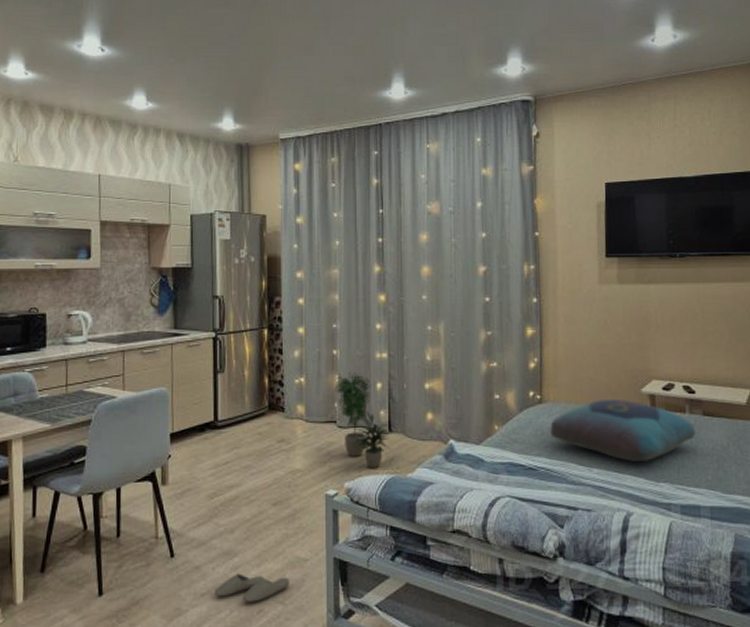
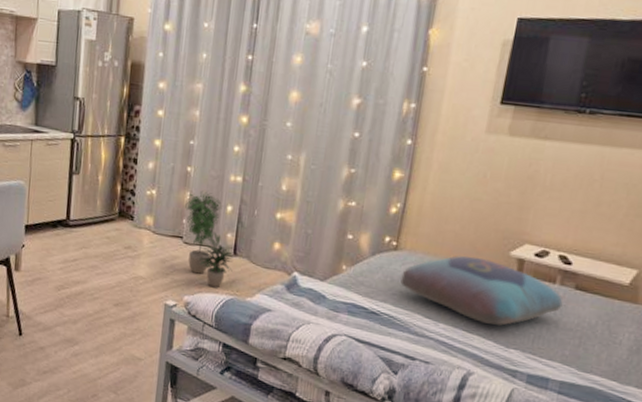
slippers: present [214,573,289,602] -> none [55,359,123,387]

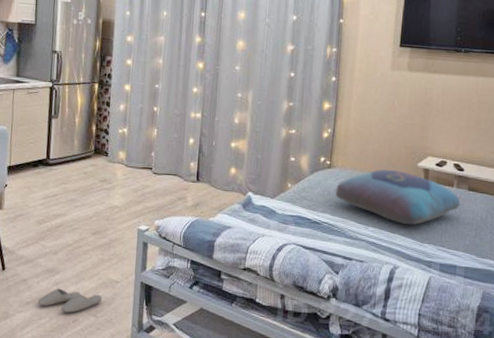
slippers: none [55,359,123,387] -> present [37,288,102,313]
potted plant: present [185,190,234,288] -> none [153,127,197,211]

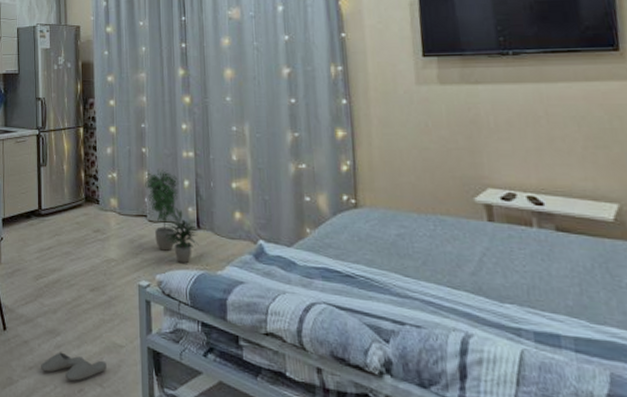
potted plant: none [153,127,197,211] -> present [145,169,199,264]
cushion: present [335,169,461,225] -> none [368,206,548,278]

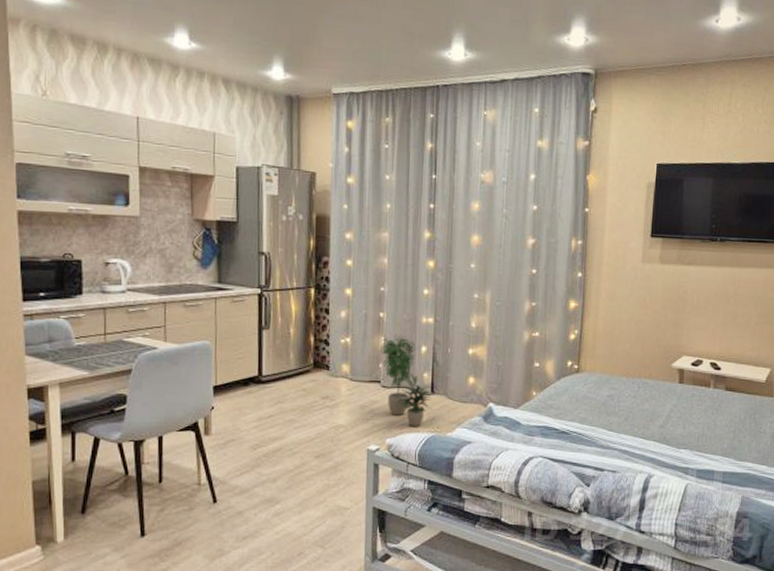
slippers: present [40,352,107,381] -> none [255,519,329,545]

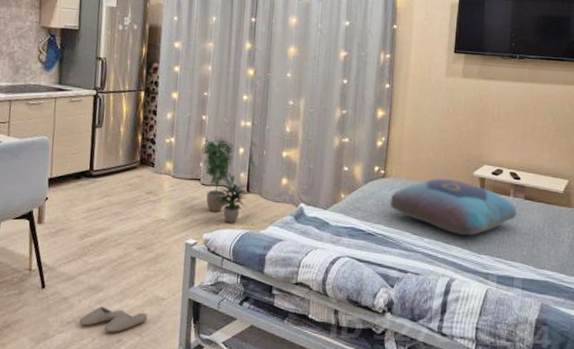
slippers: none [255,519,329,545] -> present [78,306,147,332]
cushion: none [584,371,718,429] -> present [390,178,517,235]

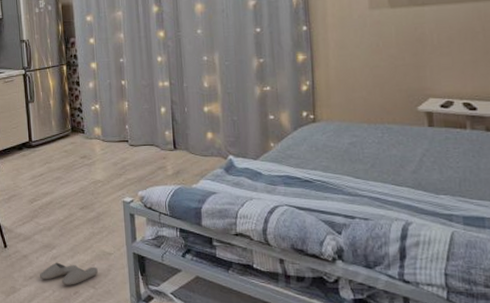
potted plant: present [202,136,247,224] -> none [125,98,176,181]
cushion: present [390,178,517,235] -> none [324,116,479,175]

